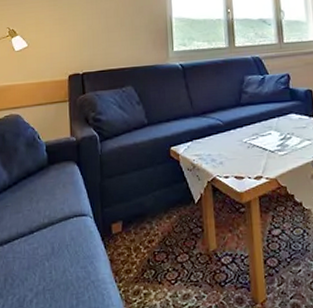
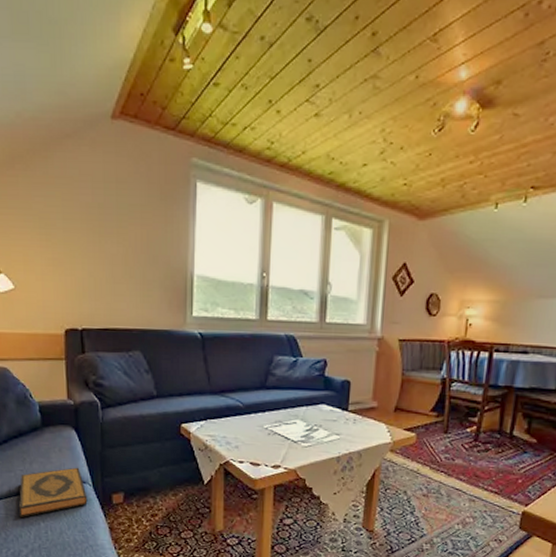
hardback book: none [25,201,89,260] -> present [19,467,88,518]

